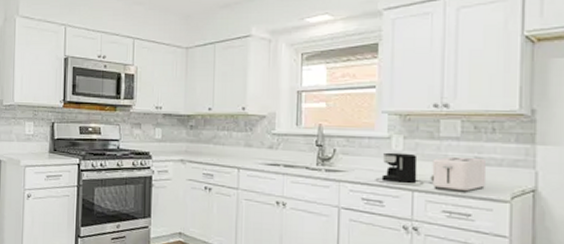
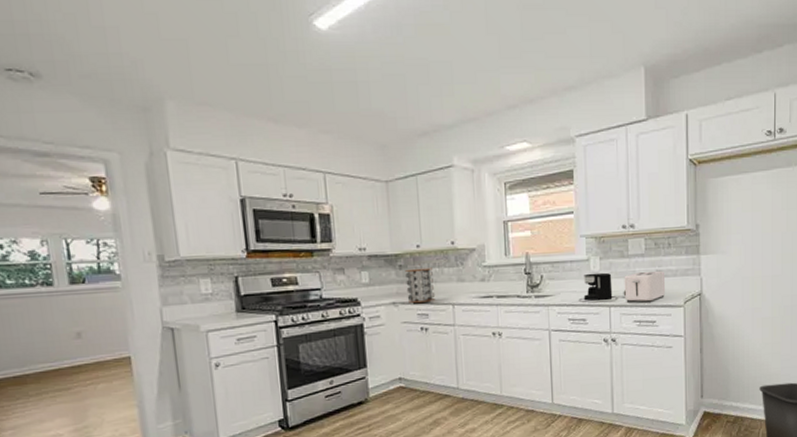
spice rack: none [194,124,222,164] -> present [405,262,436,304]

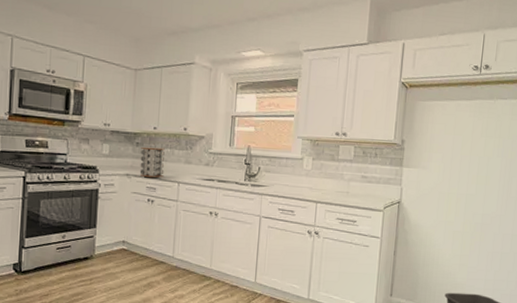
coffee maker: present [578,272,626,303] -> none [289,171,332,199]
toaster: present [623,270,666,304] -> none [330,175,369,204]

